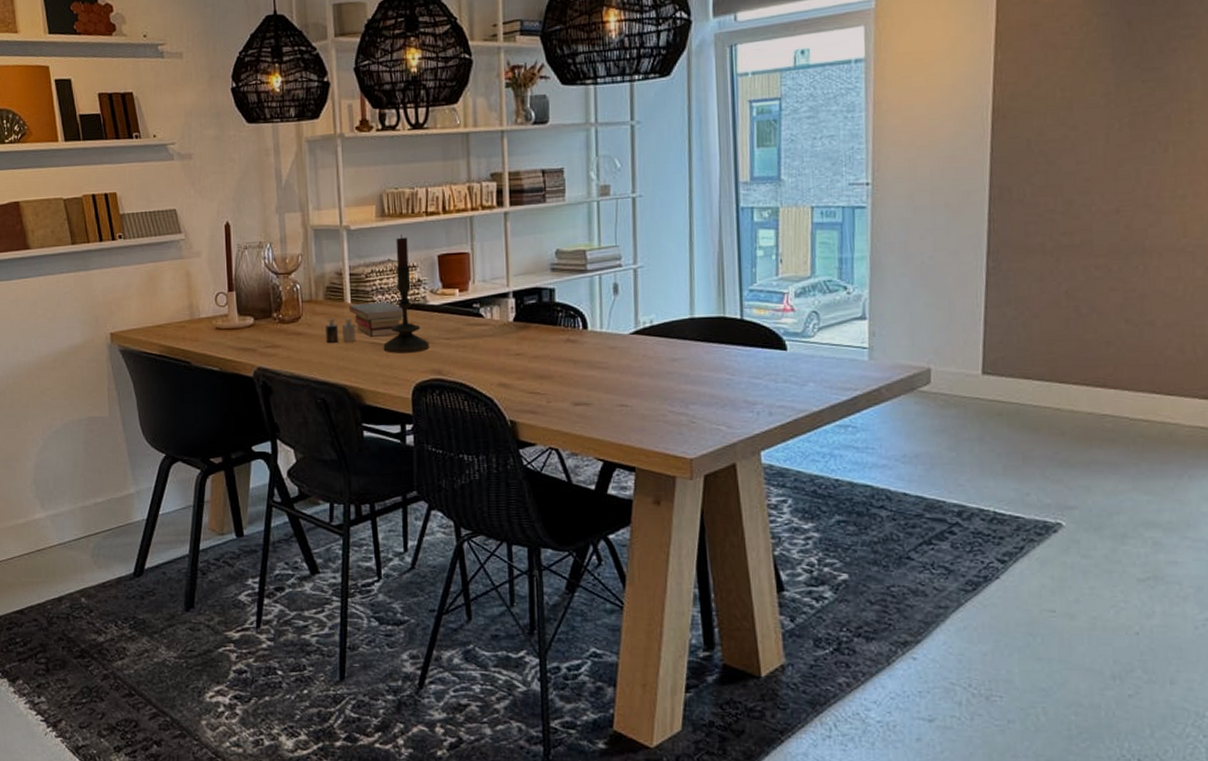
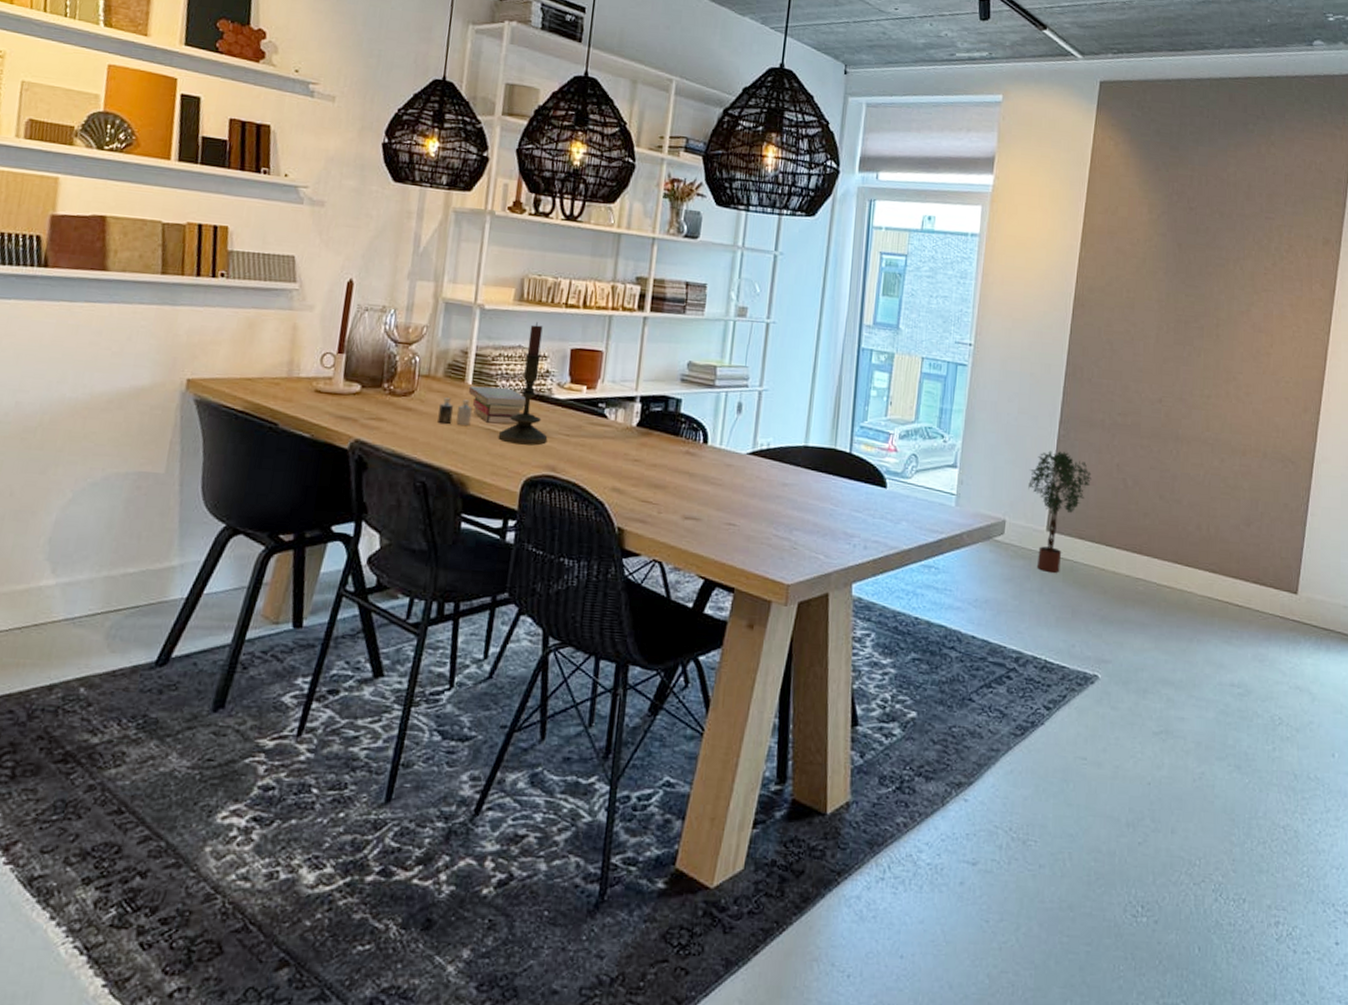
potted tree: none [954,285,1034,418] -> present [1028,450,1092,573]

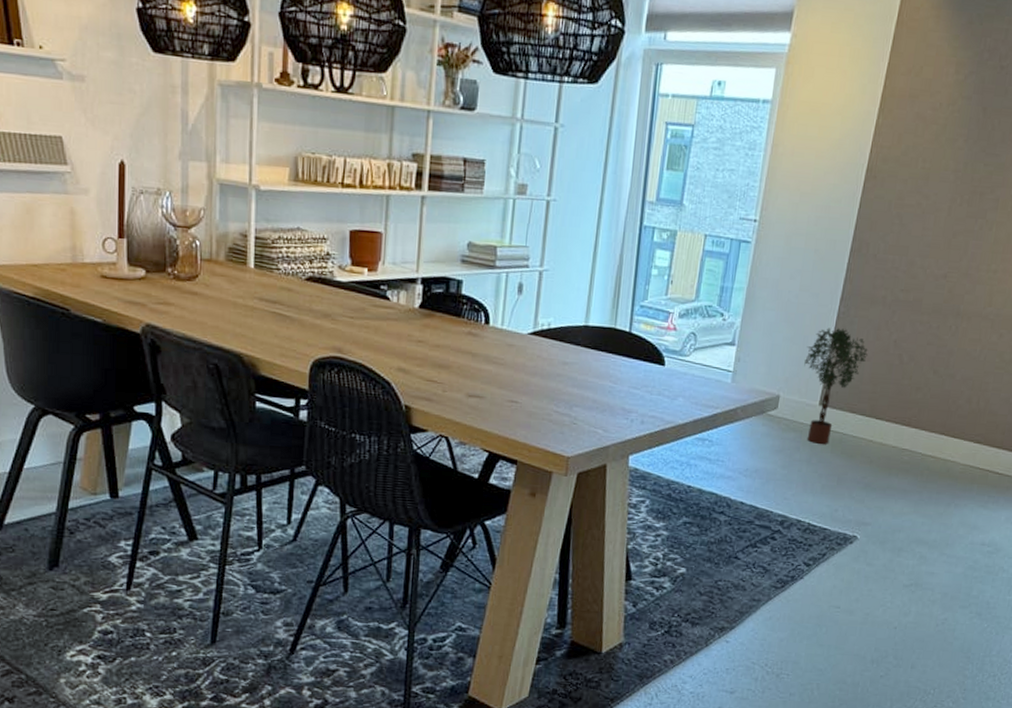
candle: present [438,397,473,427] -> none [224,281,257,310]
books: present [468,386,527,425] -> none [251,269,309,308]
candle: present [498,322,548,446] -> none [284,203,333,329]

